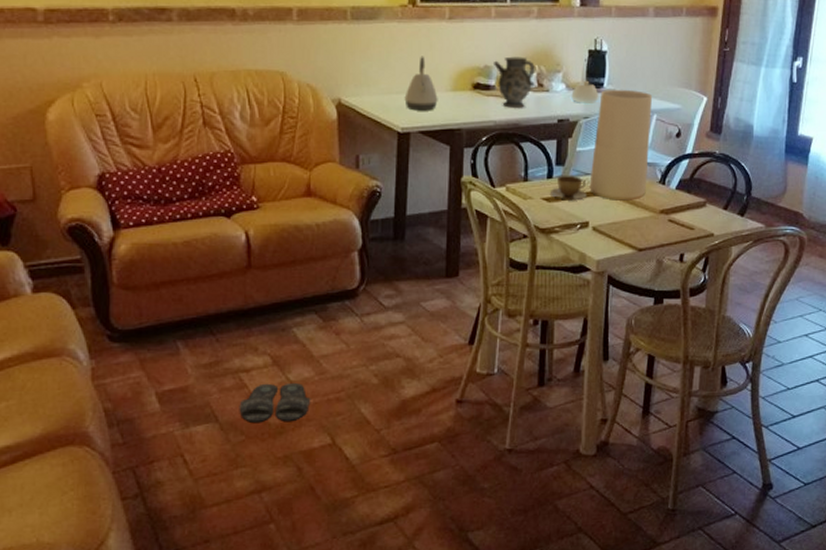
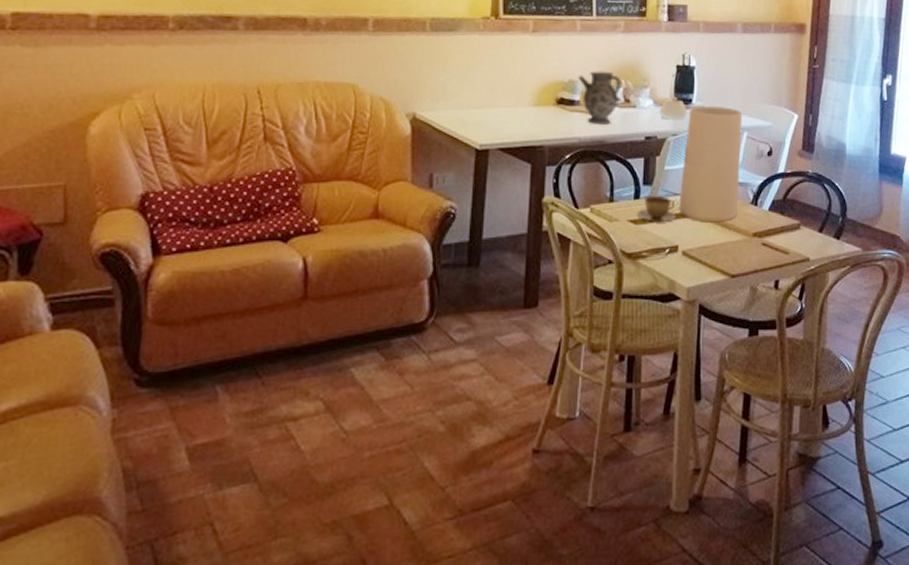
slippers: present [239,382,311,424] -> none [283,432,367,483]
kettle: present [404,56,438,111] -> none [484,69,520,127]

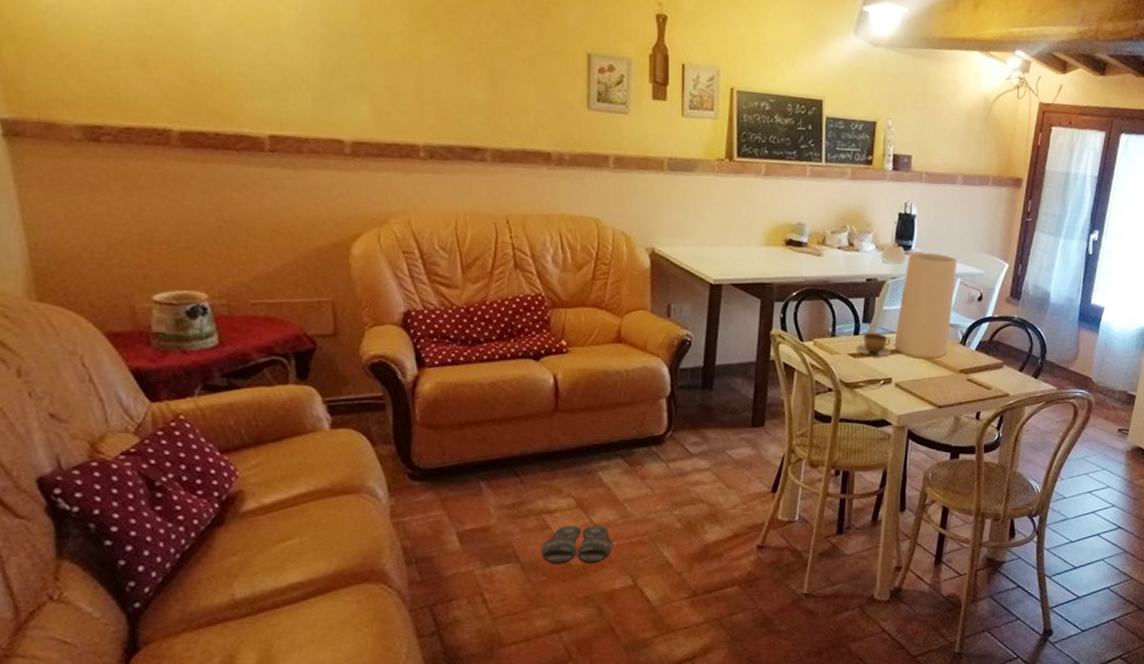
slippers: none [283,432,367,483] -> present [541,525,614,564]
ewer: present [579,71,621,126] -> none [807,215,847,267]

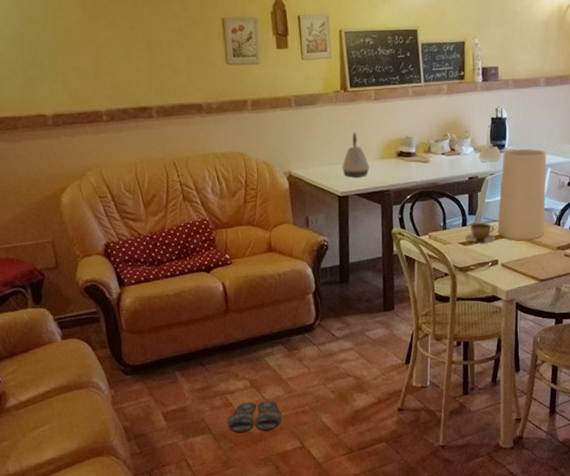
kettle: none [718,210,751,264] -> present [342,132,370,178]

